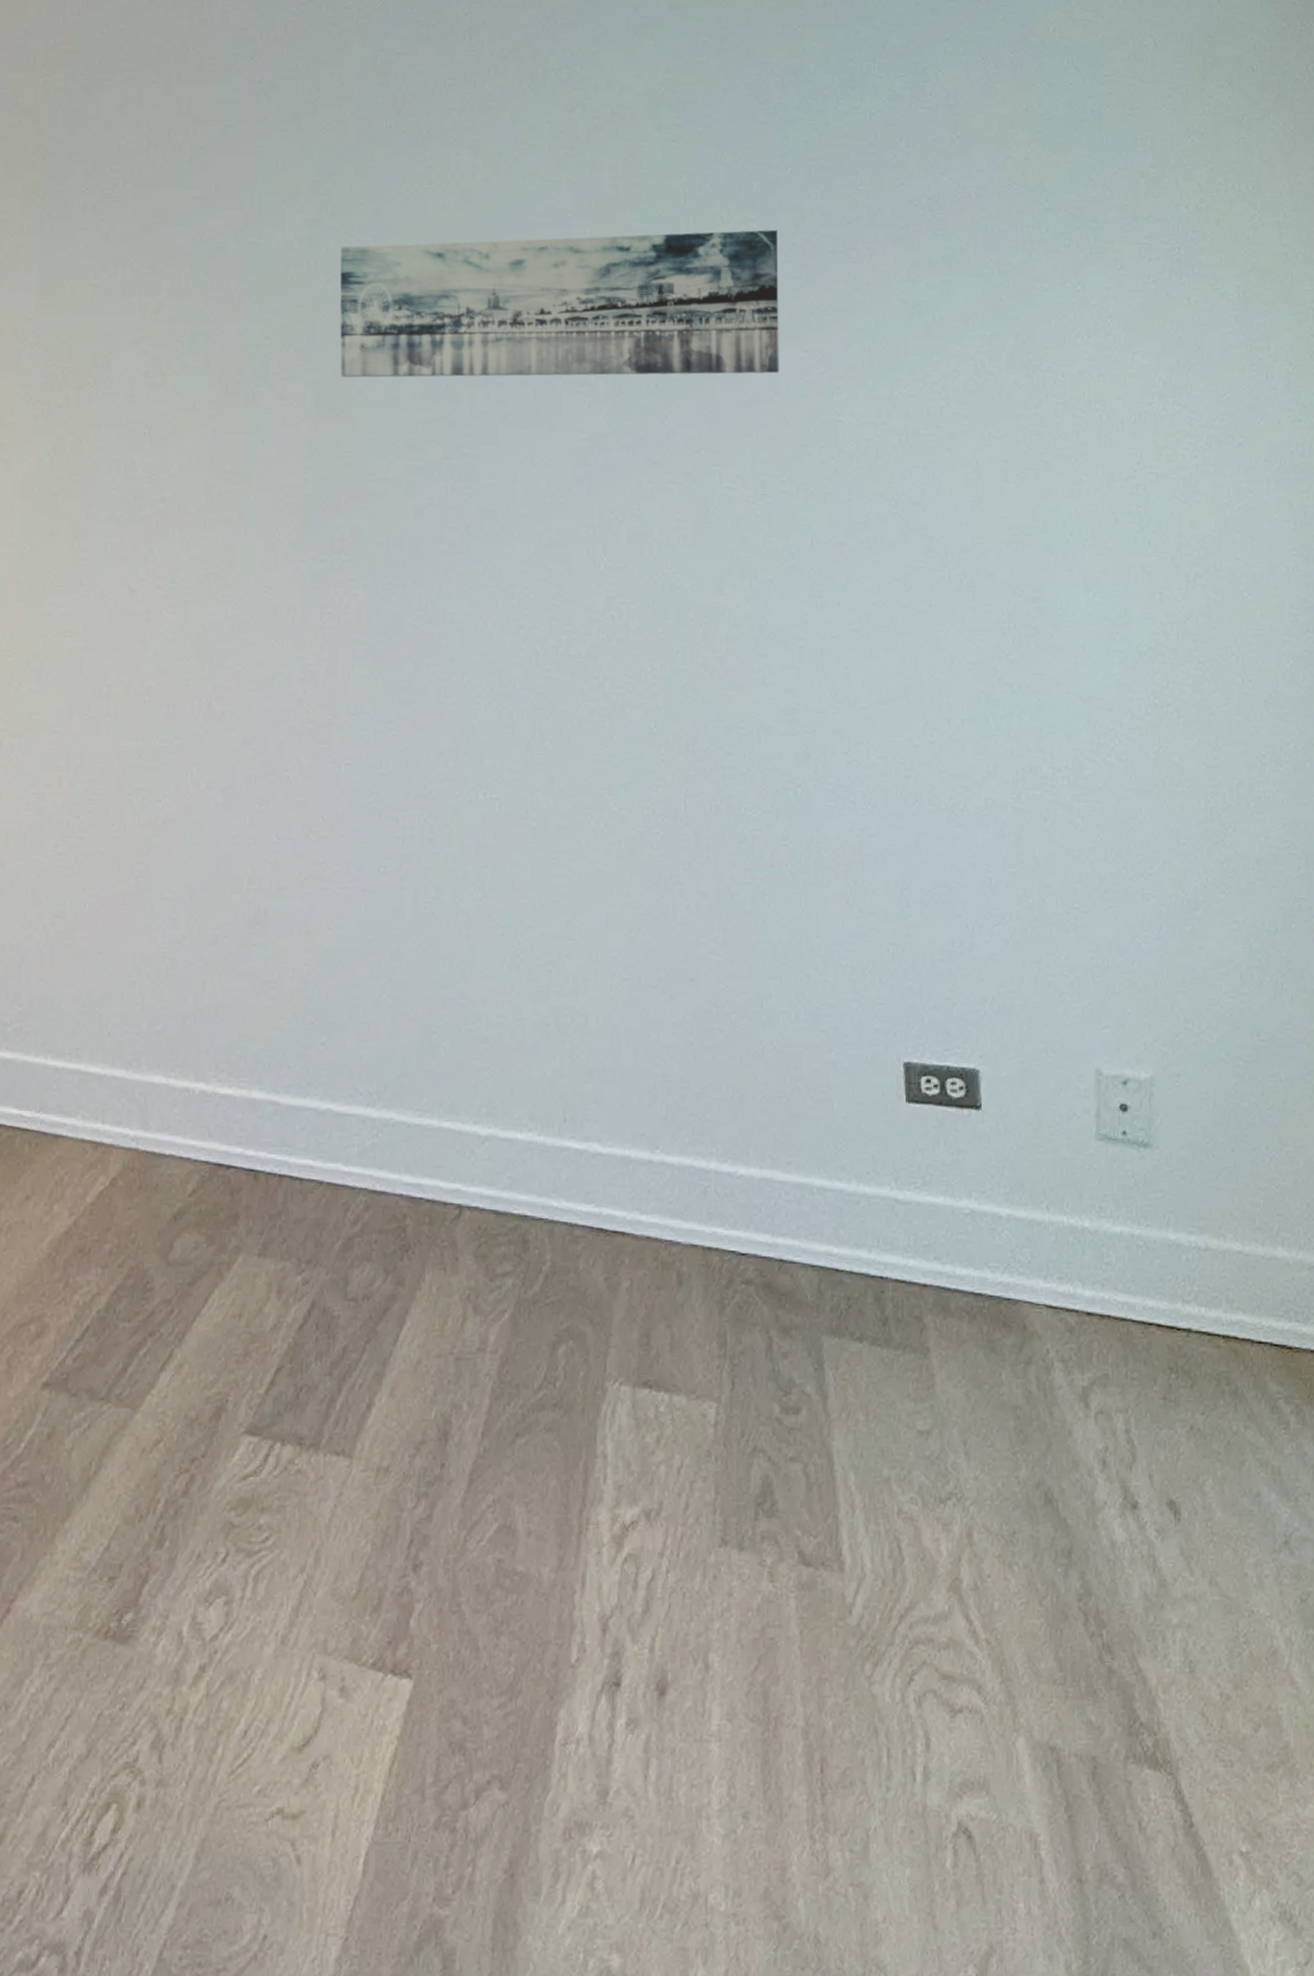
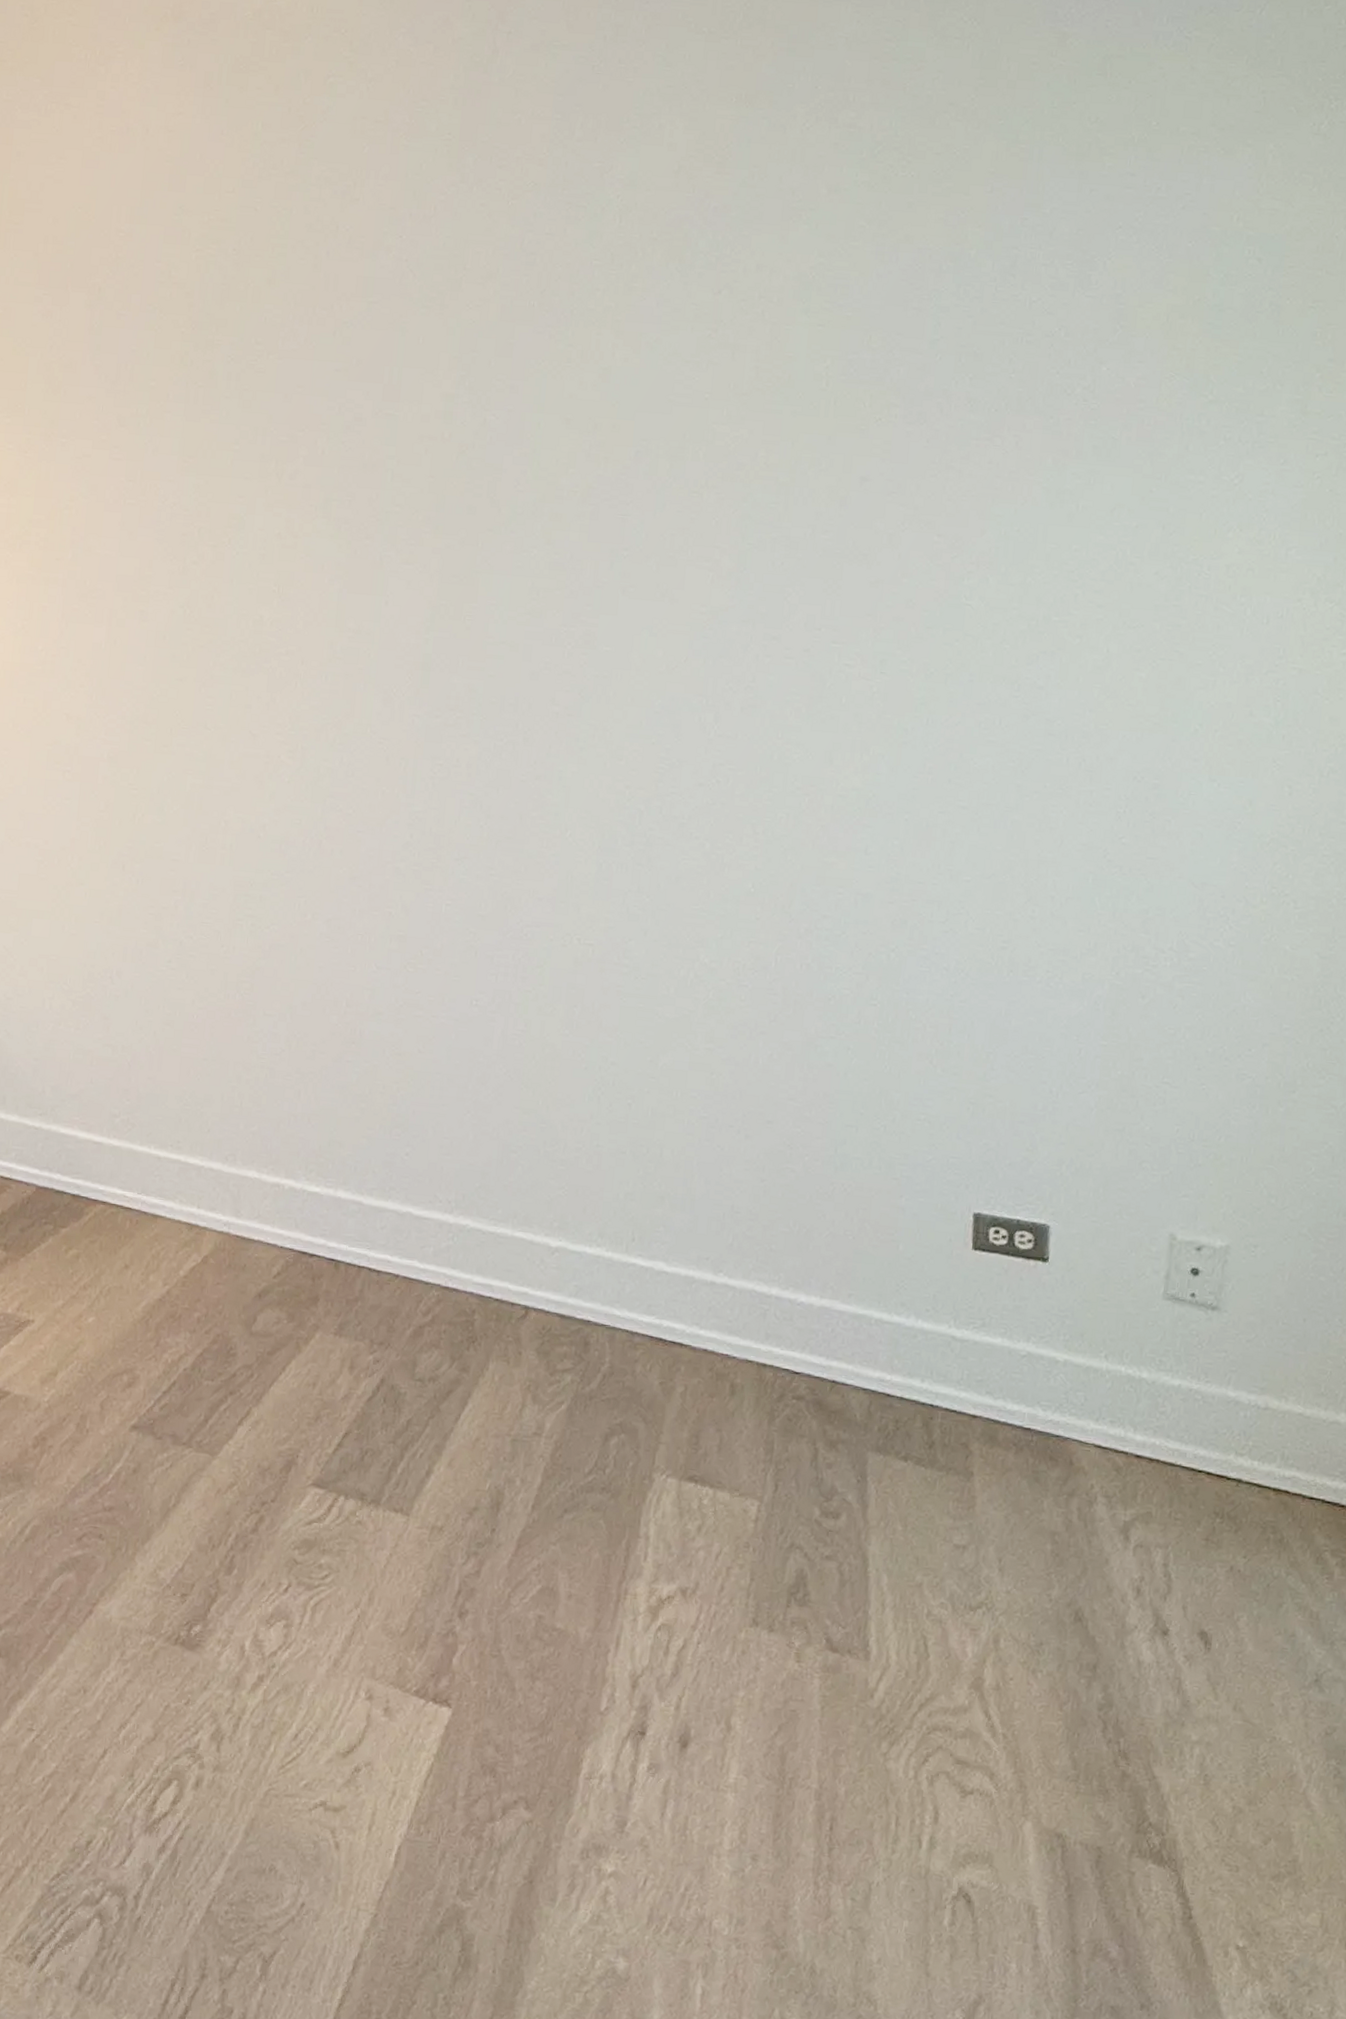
wall art: present [340,229,779,378] -> none [466,415,921,556]

